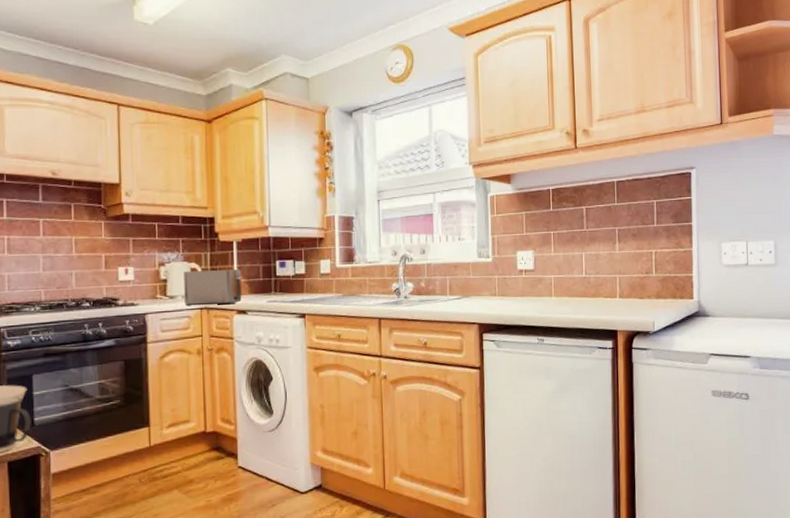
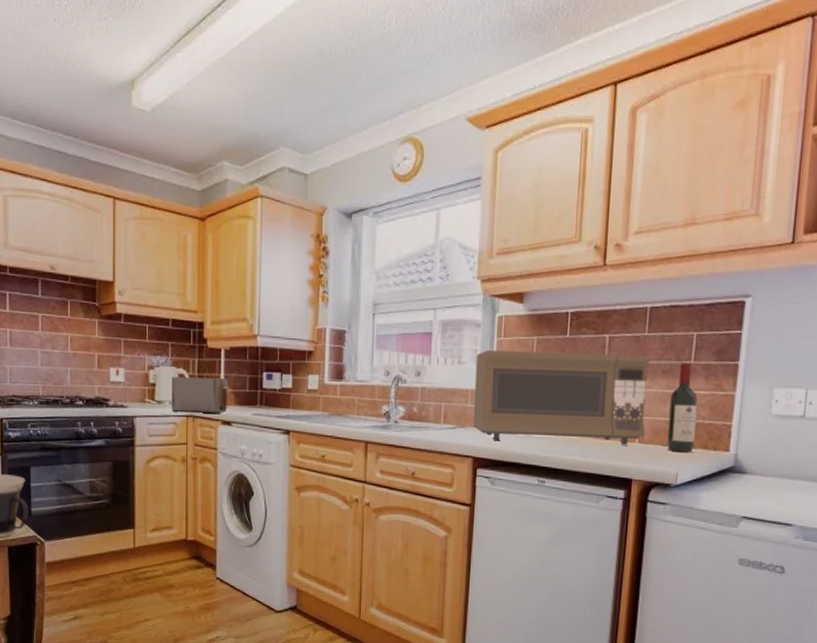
microwave: none [473,222,624,307] -> present [472,350,650,445]
wine bottle: none [640,226,665,303] -> present [667,363,698,453]

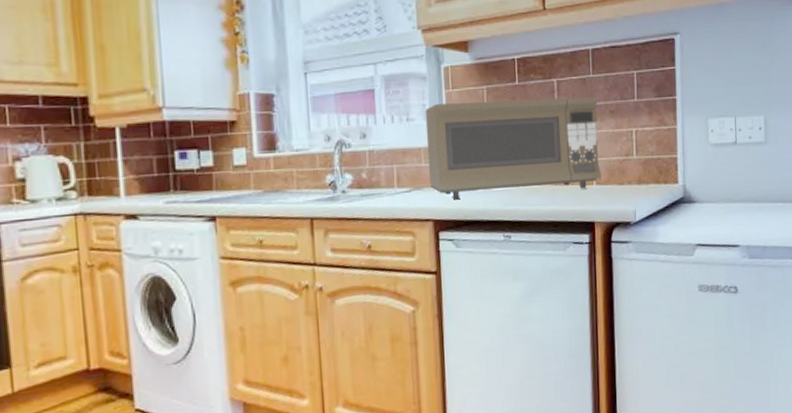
toaster: present [171,377,229,414] -> none [48,163,130,212]
wine bottle: present [667,363,698,453] -> none [619,101,647,190]

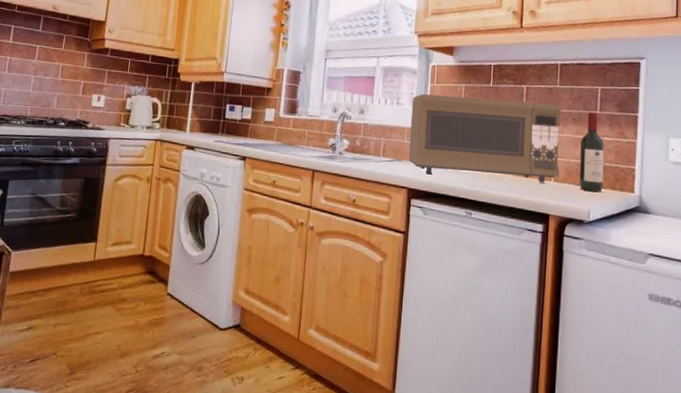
wine bottle: none [619,101,647,190] -> present [579,112,604,193]

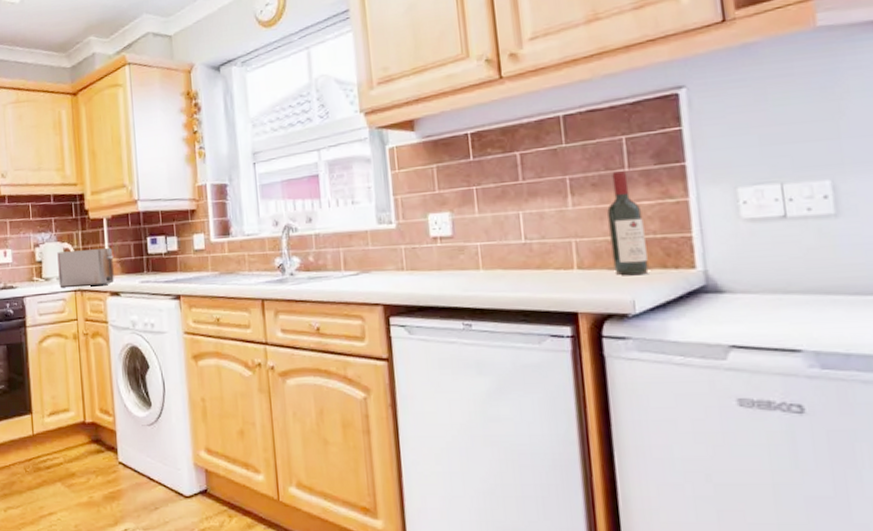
toaster: none [143,105,195,140] -> present [57,248,114,289]
microwave: present [408,94,561,183] -> none [370,168,584,284]

